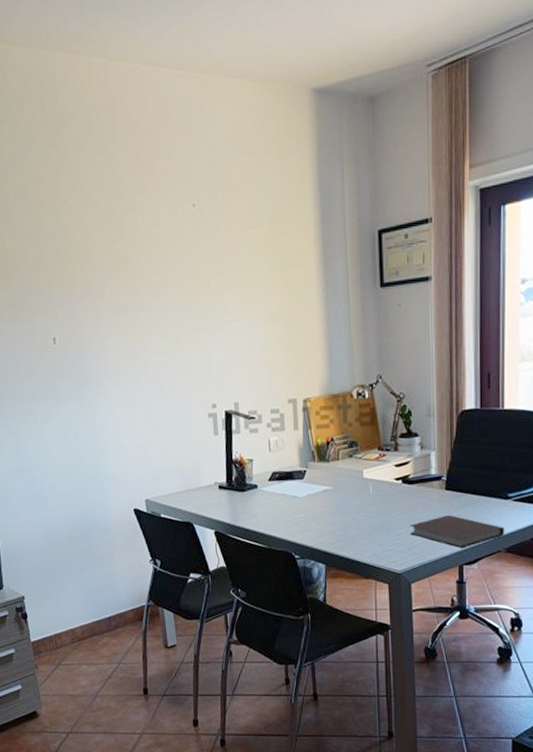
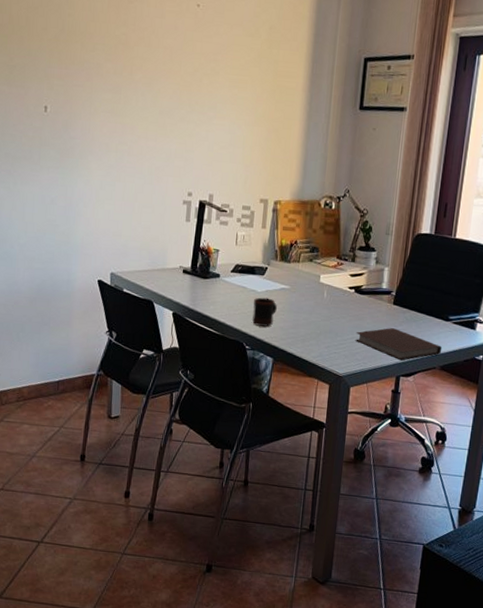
mug: none [297,502,322,533] -> present [252,297,277,327]

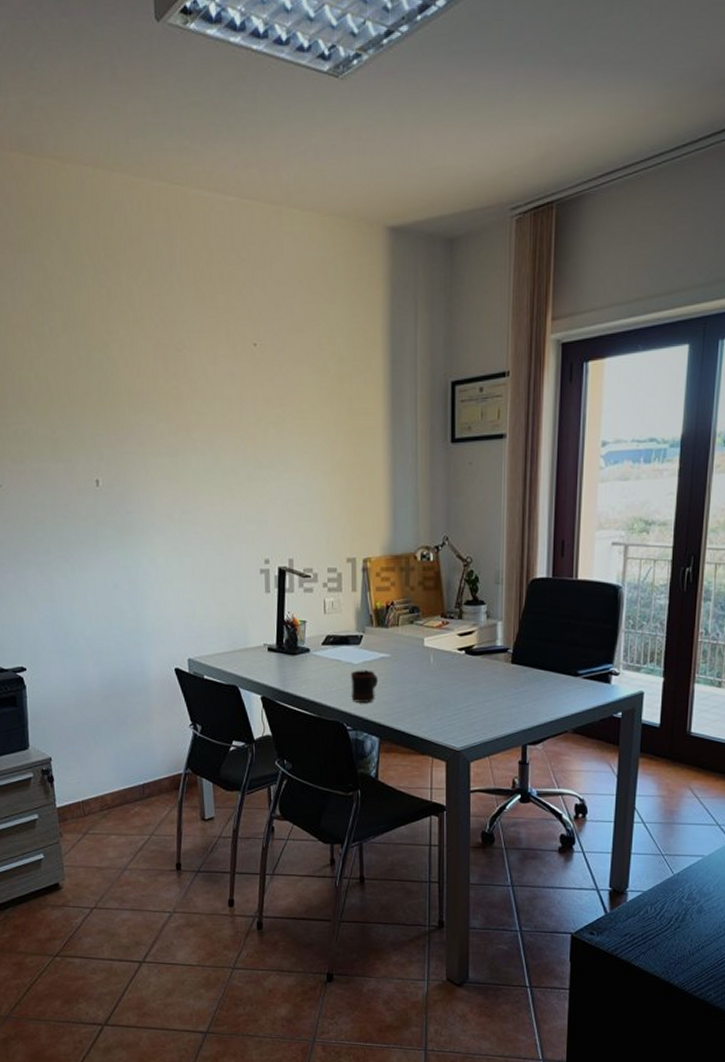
notebook: present [355,328,442,361] -> none [470,691,573,727]

